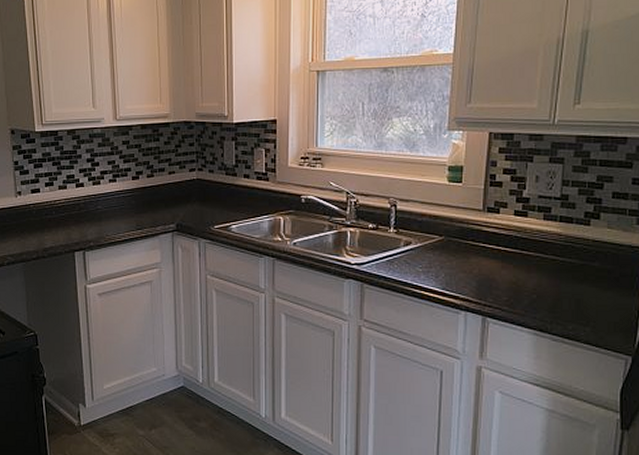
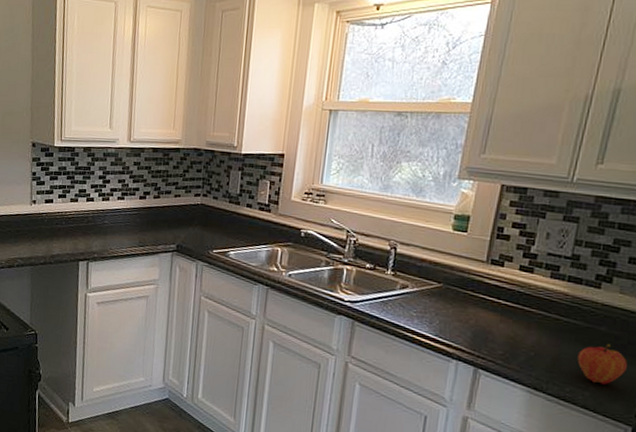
fruit: none [576,278,621,319] -> present [577,343,627,385]

